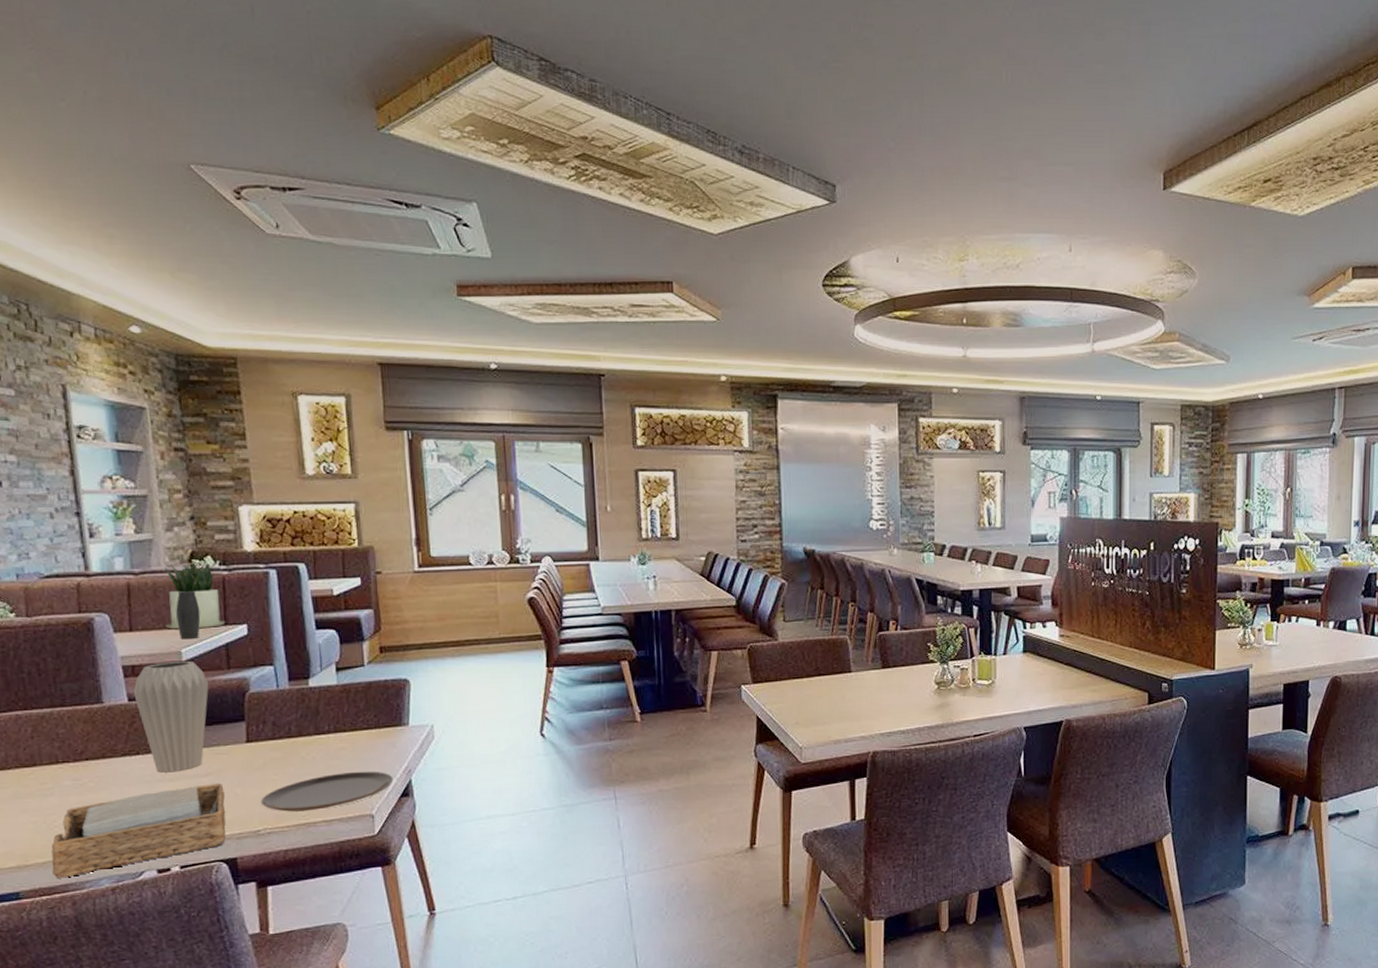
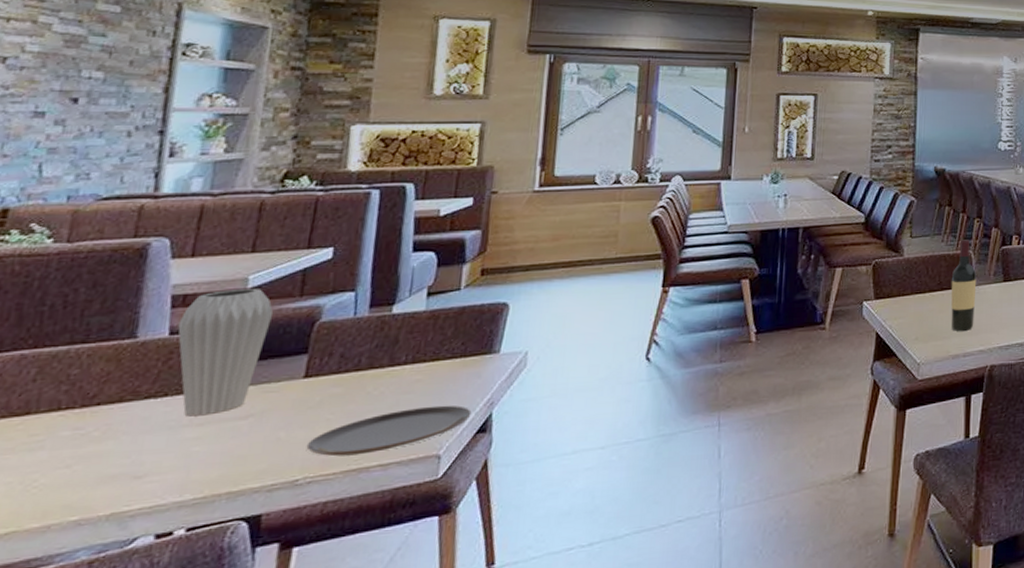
napkin holder: present [51,783,226,878] -> none [13,425,265,553]
planter: present [164,562,226,629] -> none [235,182,310,254]
vase: present [176,591,201,640] -> none [250,213,282,265]
wine bottle: none [828,624,855,717] -> present [951,240,977,331]

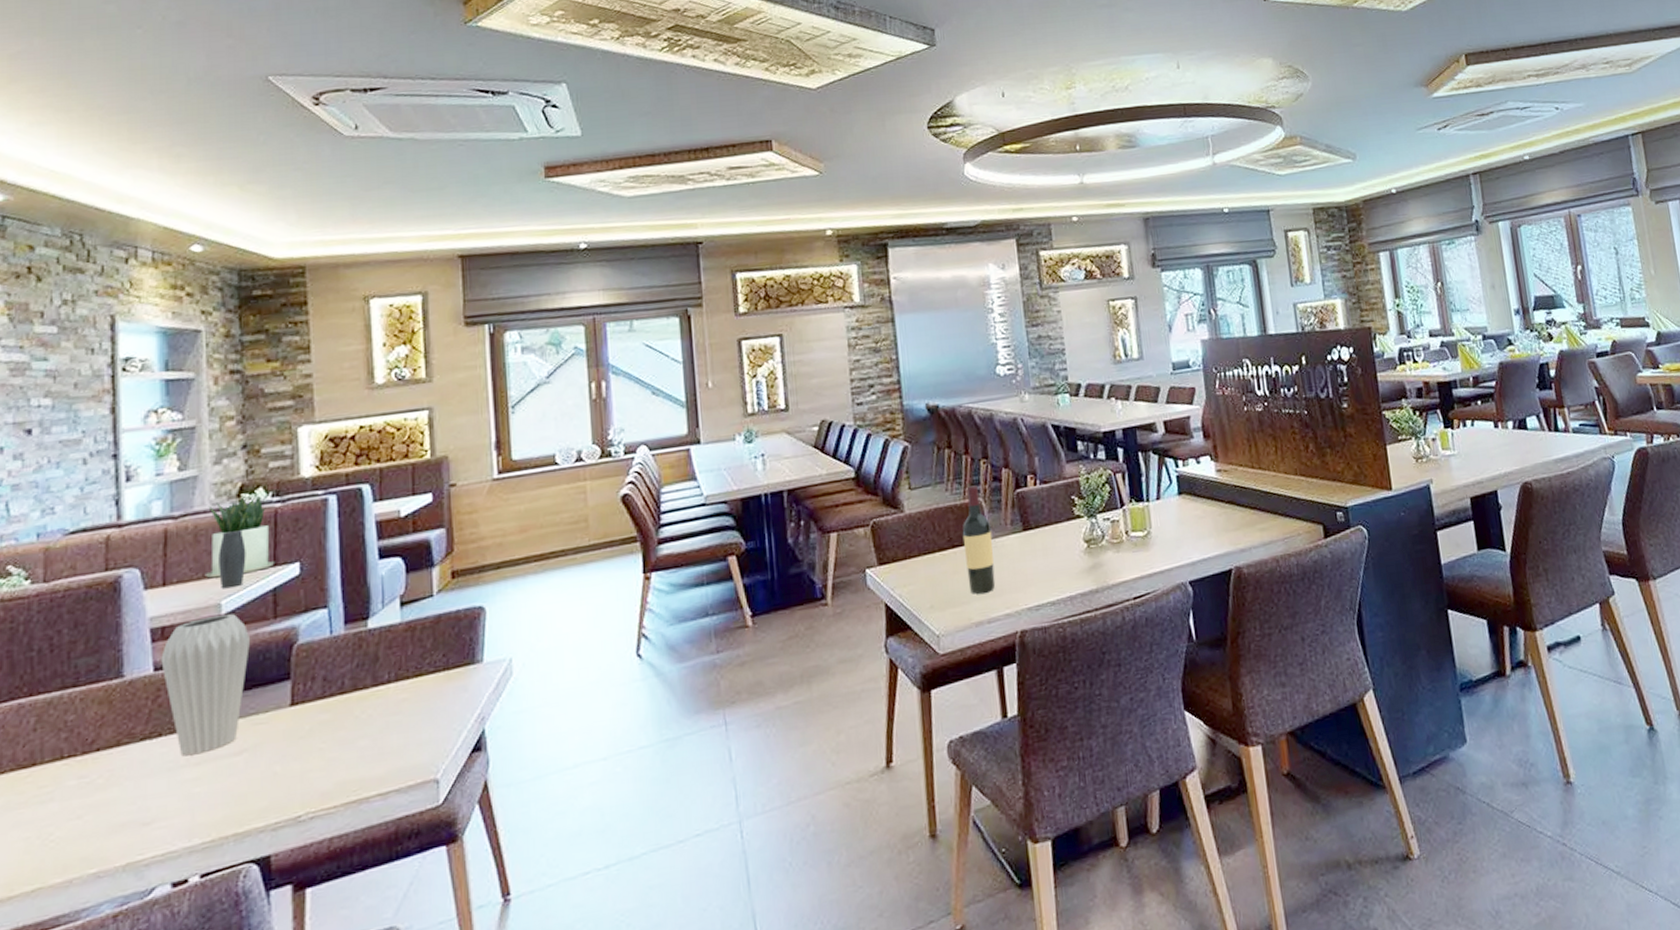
planter: none [235,182,310,254] -> present [204,496,275,579]
vase: none [250,213,282,265] -> present [218,530,246,589]
plate: present [306,405,472,457] -> none [303,723,464,789]

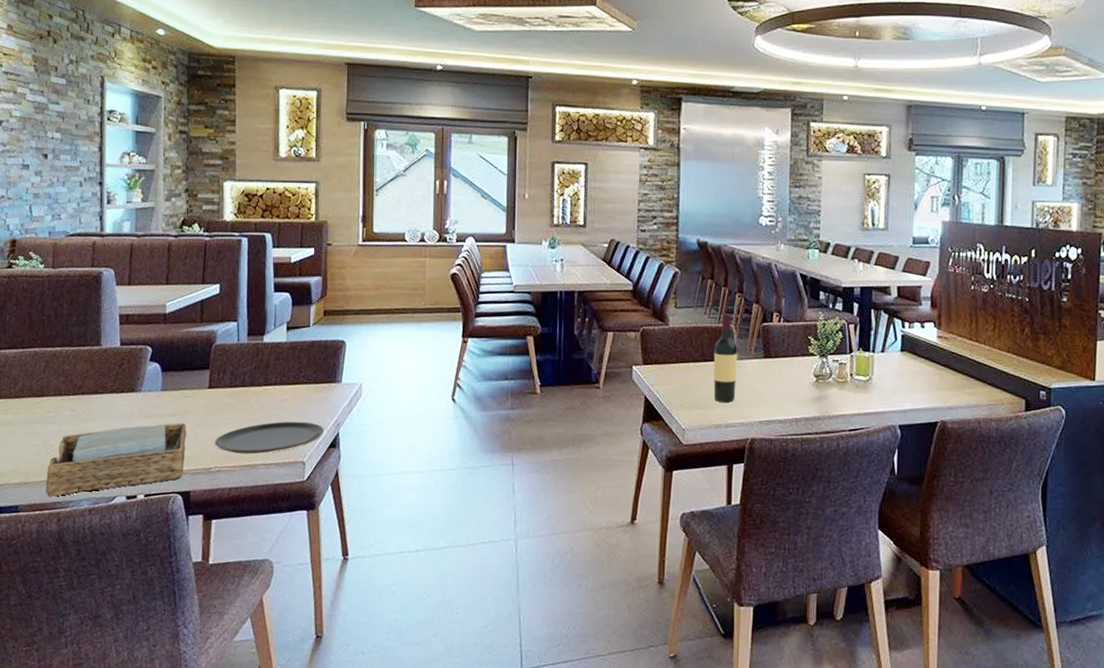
napkin holder: none [42,760,261,910] -> present [45,422,186,497]
vase: present [161,614,251,757] -> none [125,313,185,410]
planter: present [204,496,275,579] -> none [156,228,204,286]
vase: present [218,530,246,589] -> none [165,253,184,295]
plate: none [303,723,464,789] -> present [214,421,324,454]

